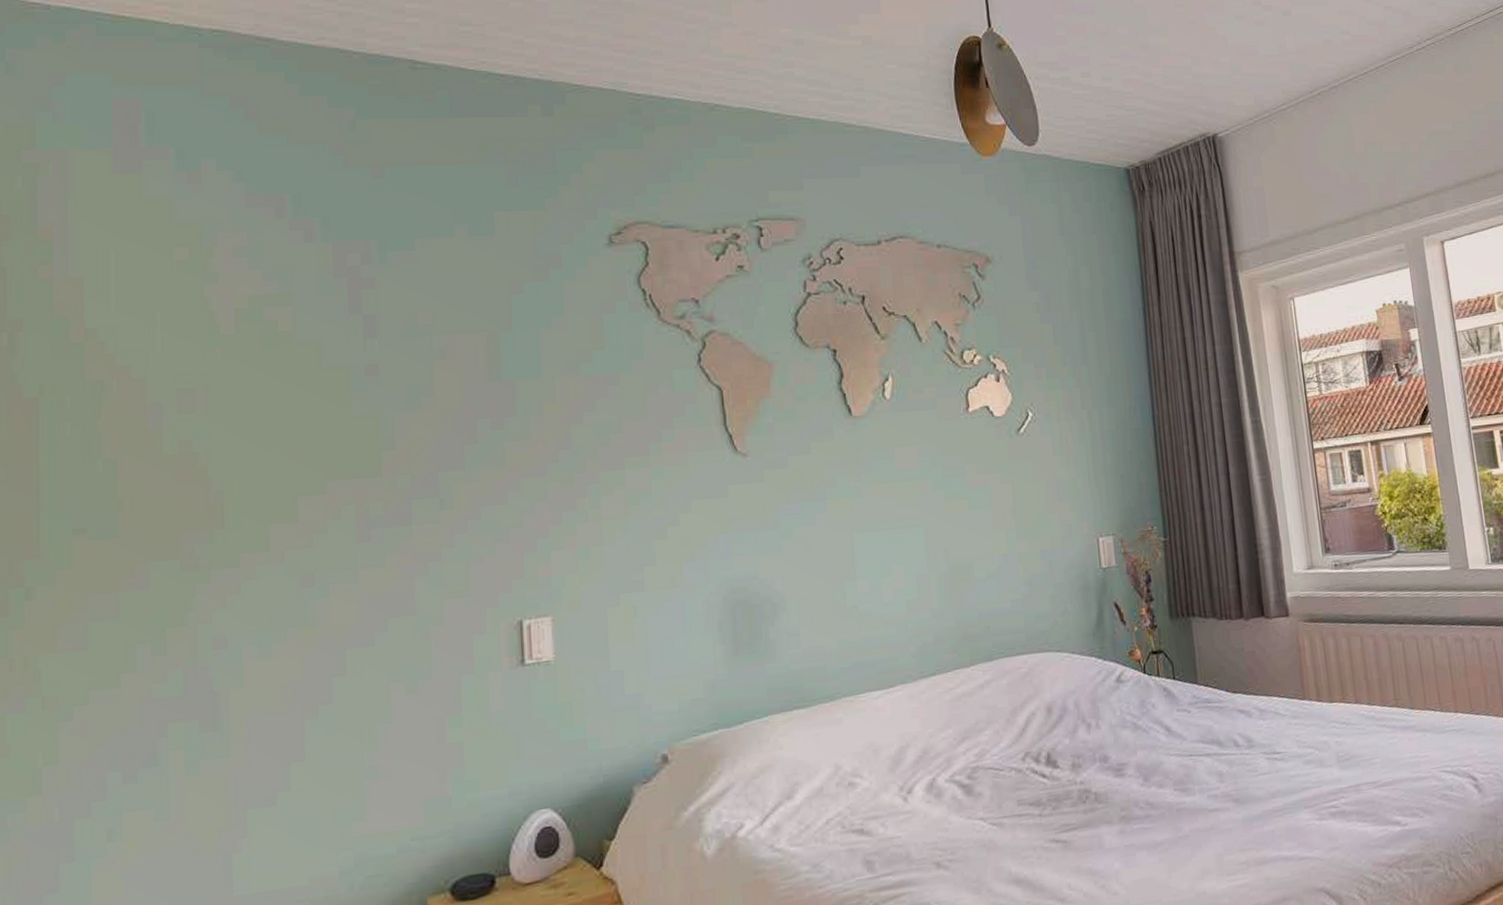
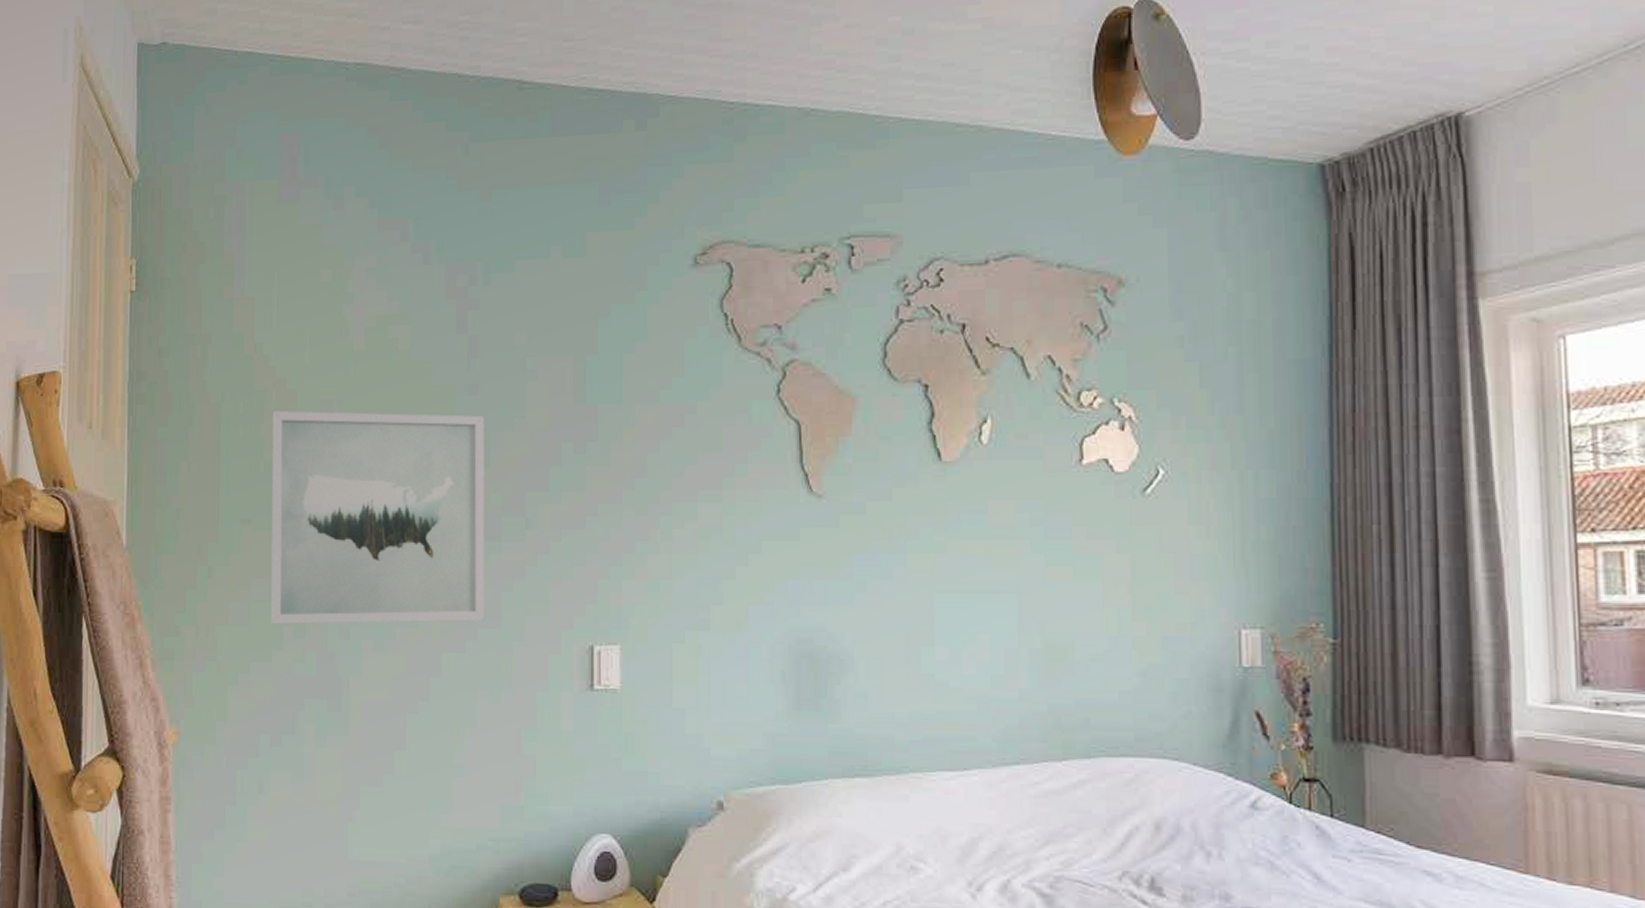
wall art: none [113,396,396,645] -> present [271,411,485,625]

